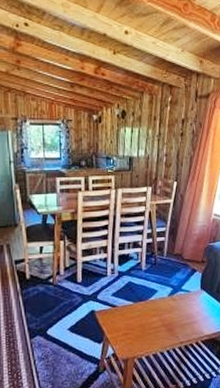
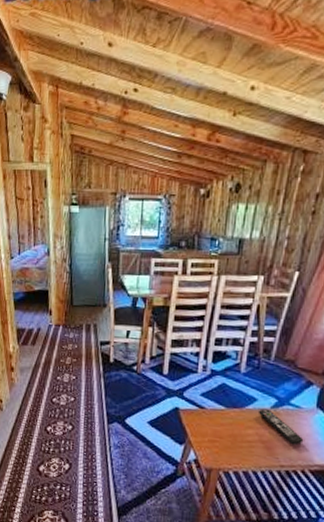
remote control: none [159,297,195,323] -> present [258,409,304,446]

